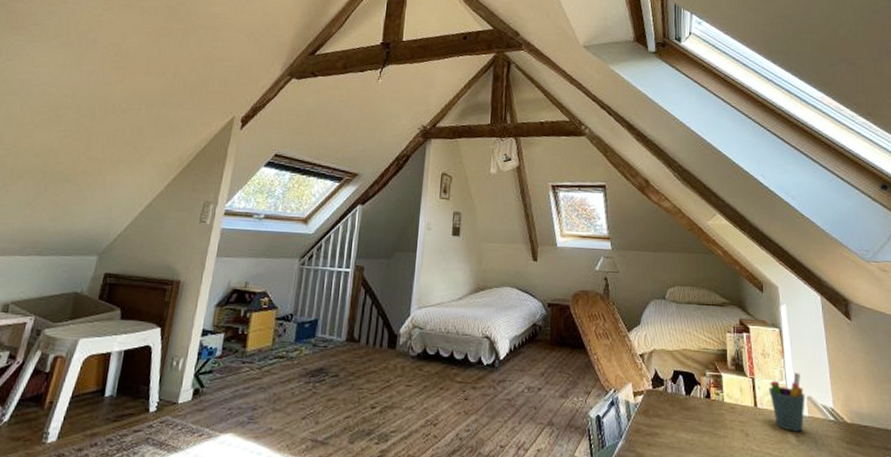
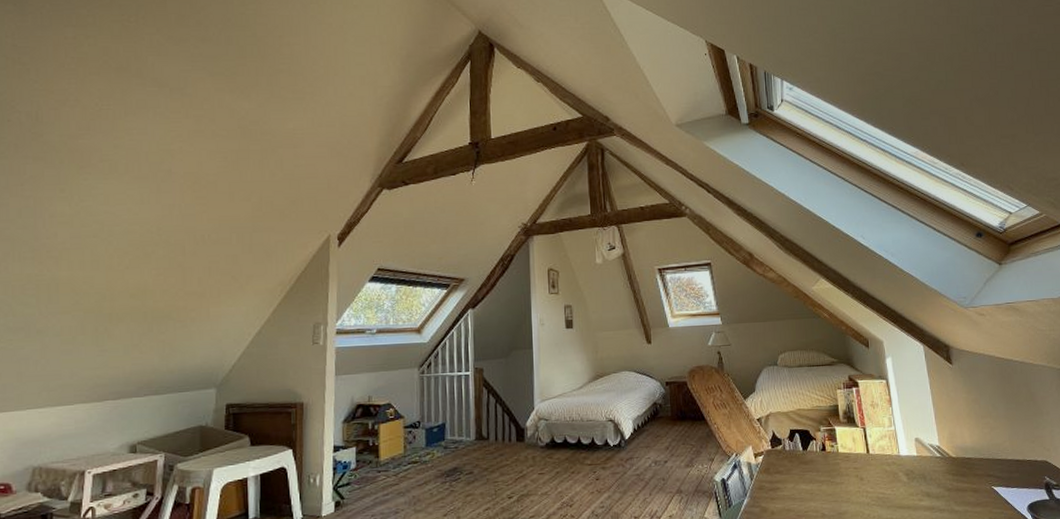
pen holder: present [769,372,805,432] -> none [879,417,914,471]

